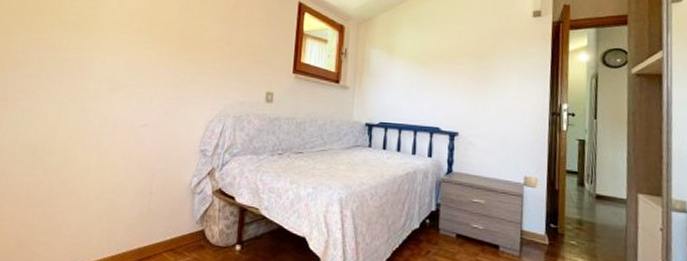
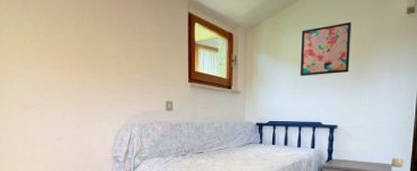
wall art: none [416,21,473,76] -> present [300,21,351,76]

